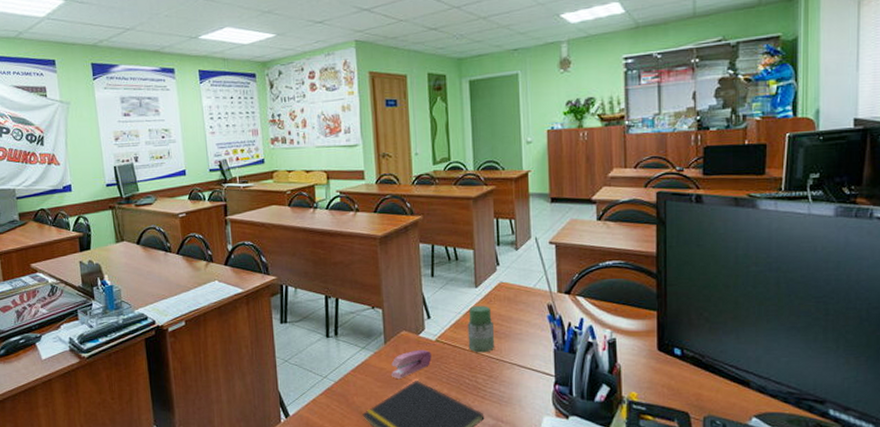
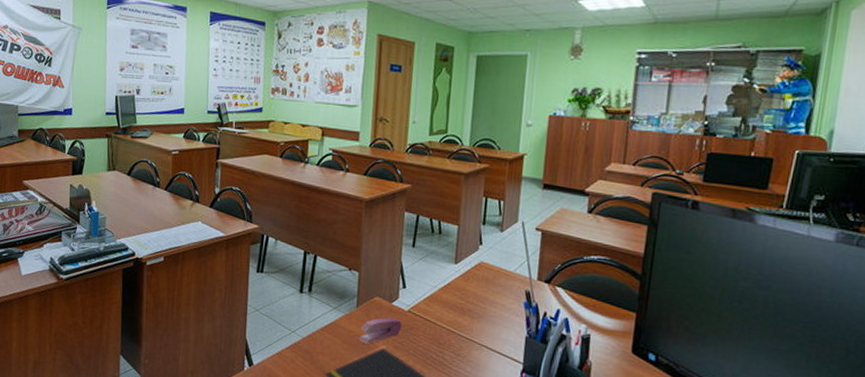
jar: present [467,305,495,353] -> none [440,281,468,330]

